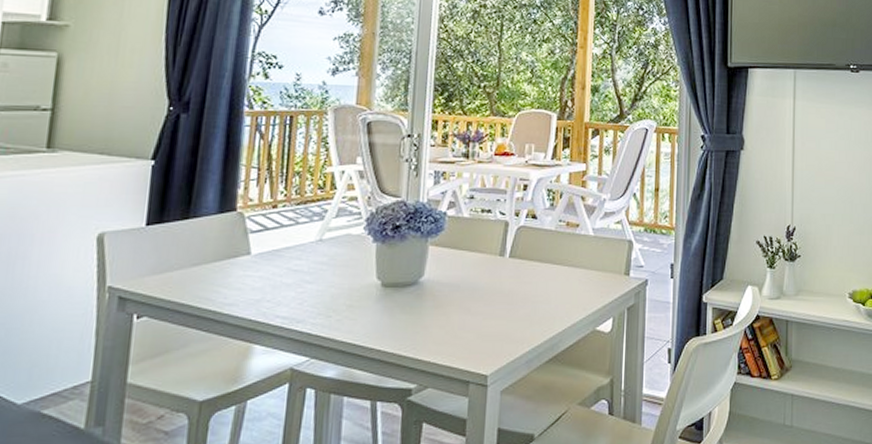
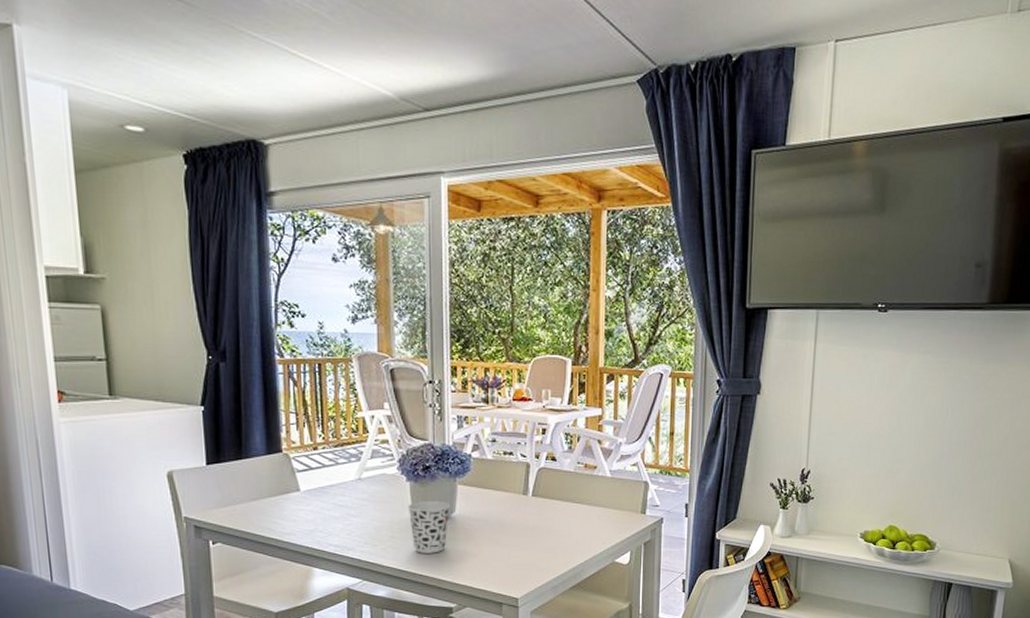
cup: none [371,263,419,325] -> present [407,500,450,553]

